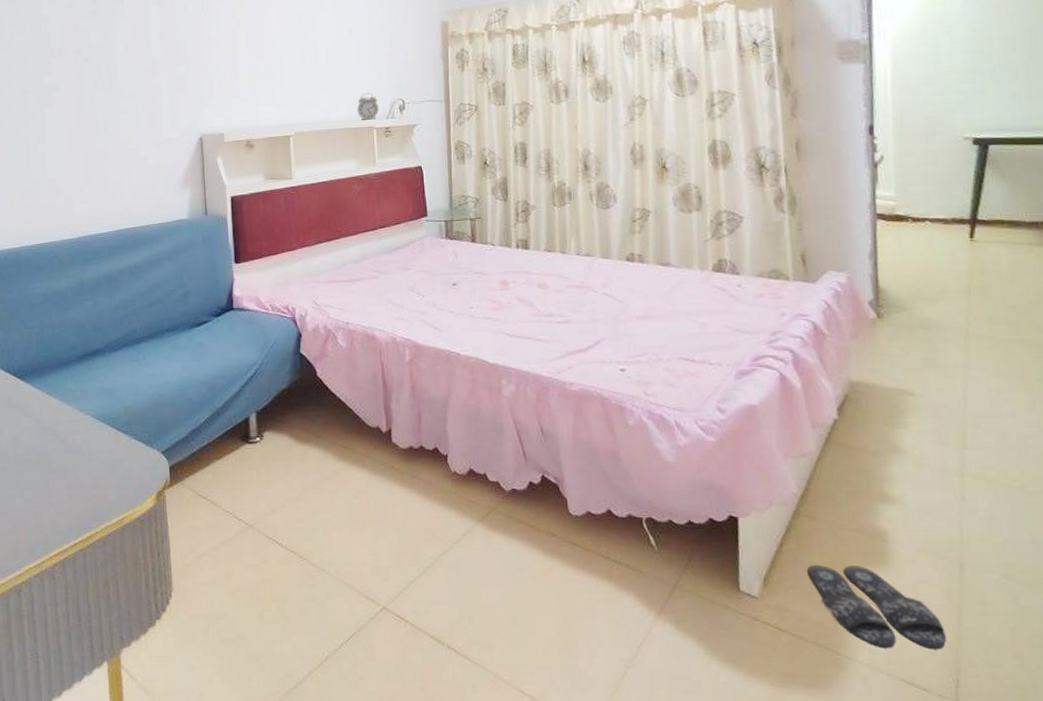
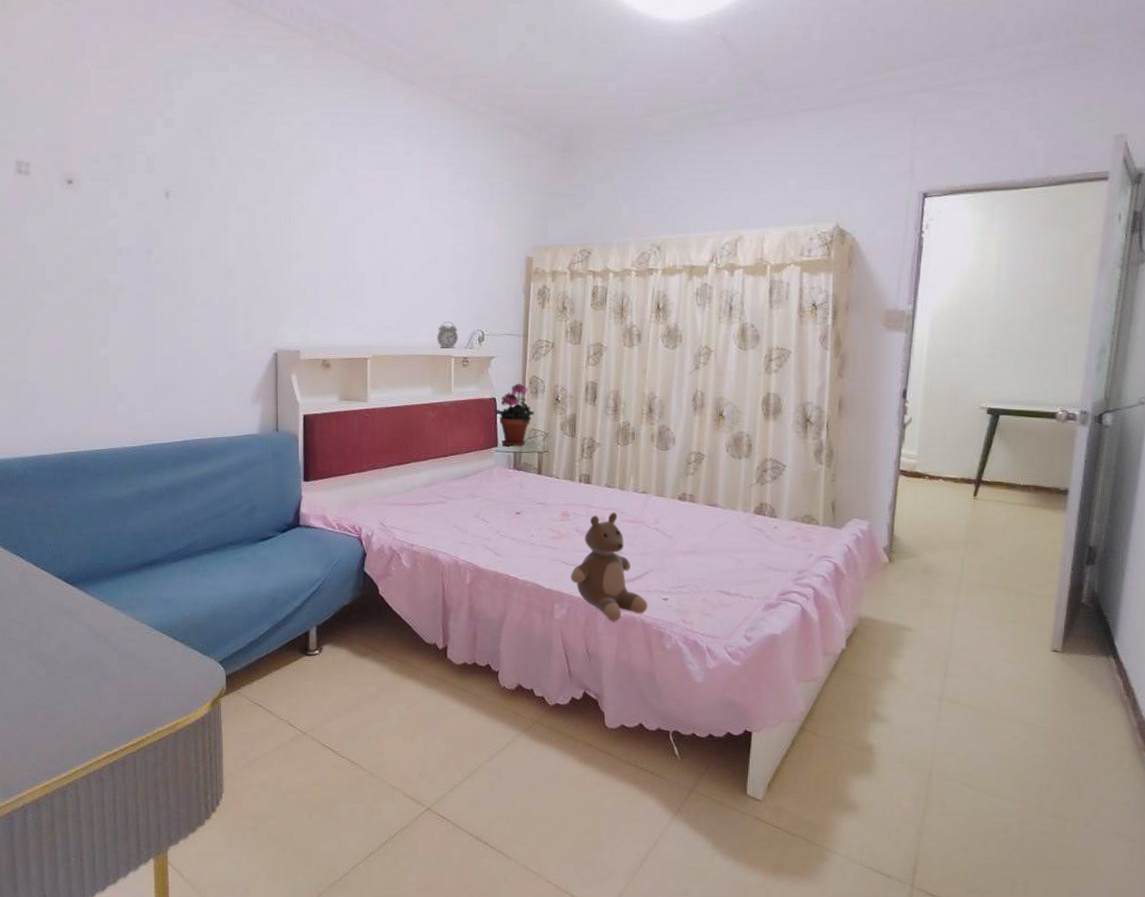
potted plant: none [423,149,463,216] -> present [496,383,534,447]
teddy bear: none [515,278,604,397] -> present [570,512,648,622]
slippers: present [807,565,946,649] -> none [805,773,910,843]

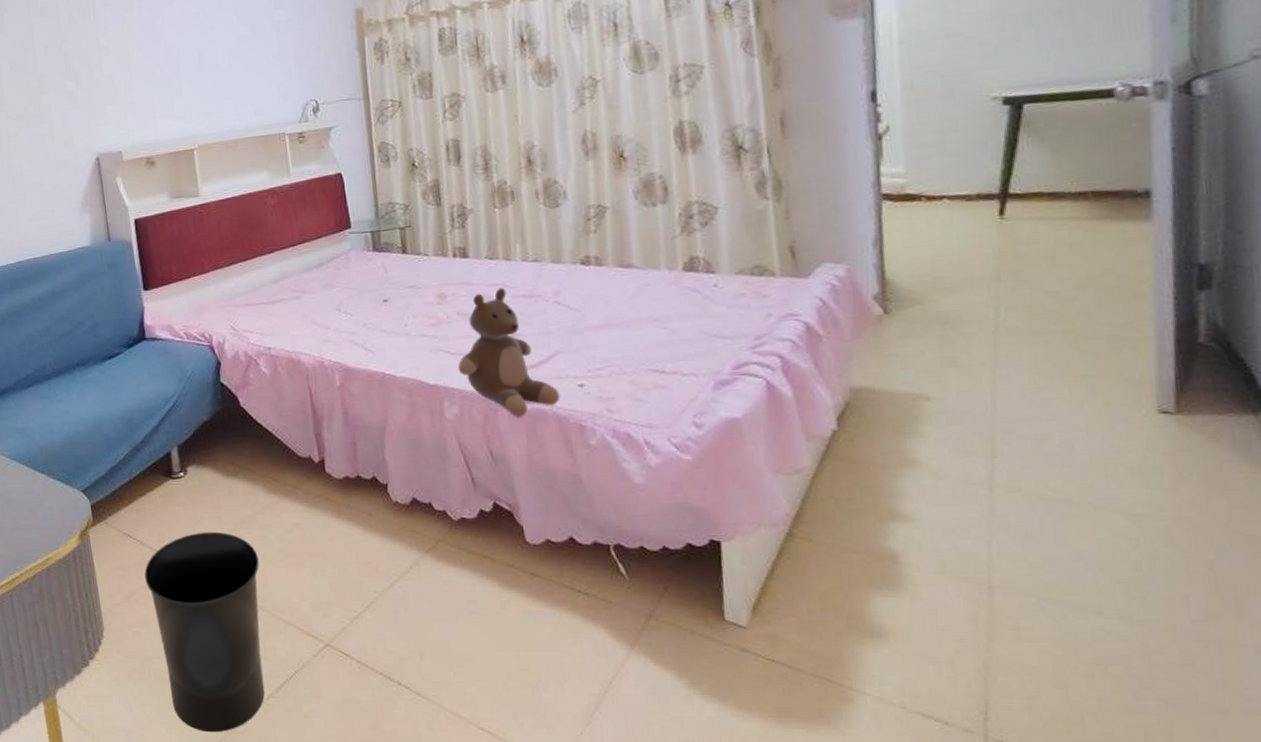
waste bin: none [270,705,377,886] -> present [144,531,265,733]
alarm clock: present [437,321,458,349] -> none [266,95,290,127]
potted plant: present [496,383,534,447] -> none [343,152,389,227]

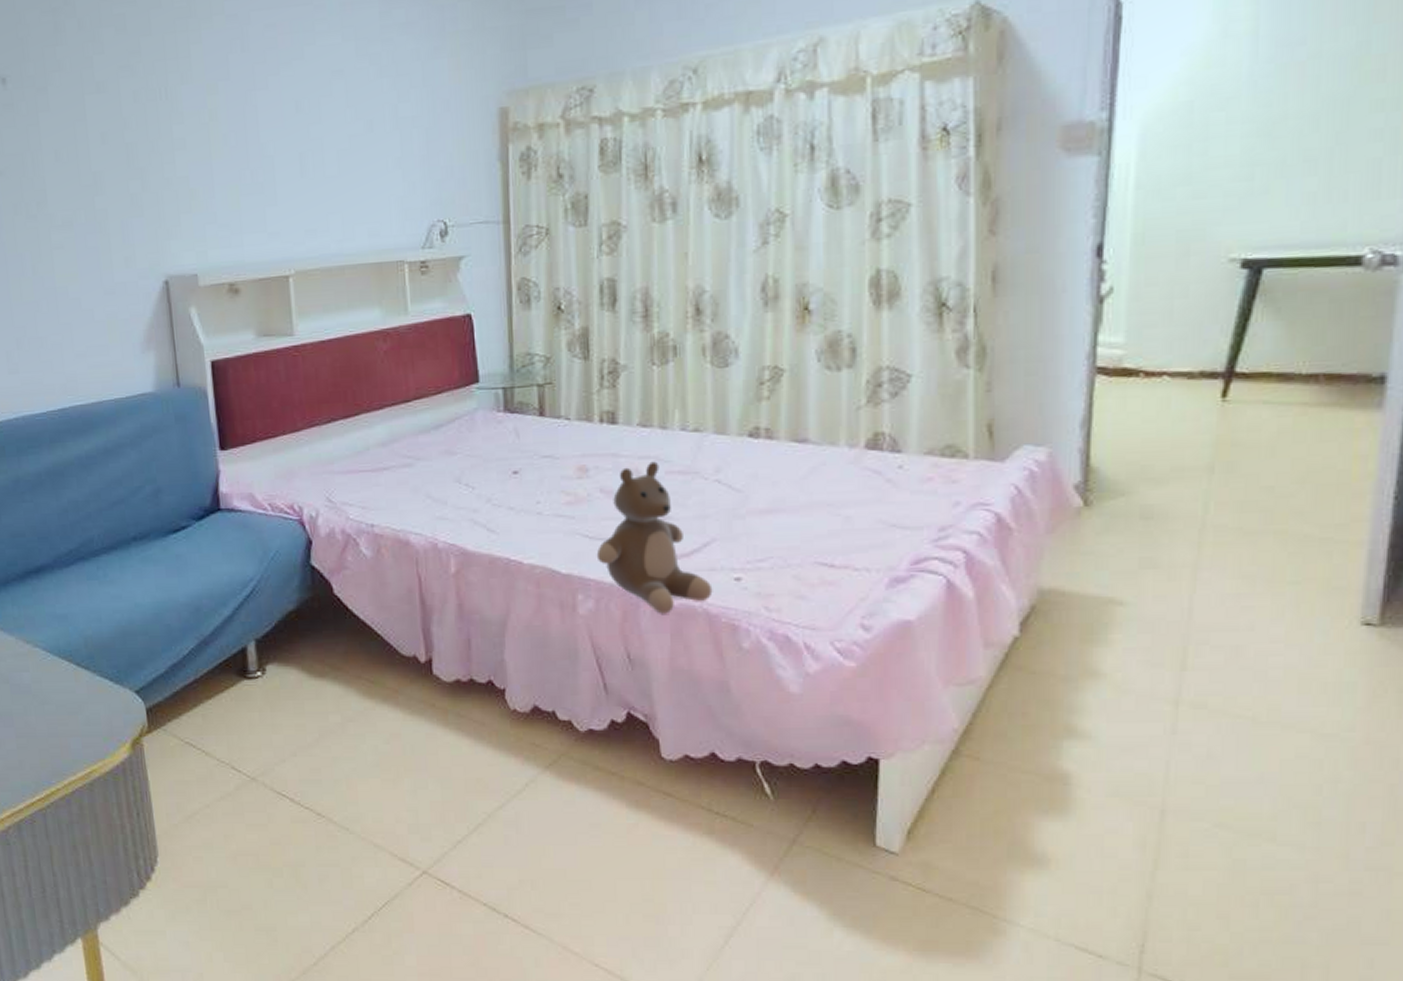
waste bin: present [144,531,265,733] -> none [209,741,349,972]

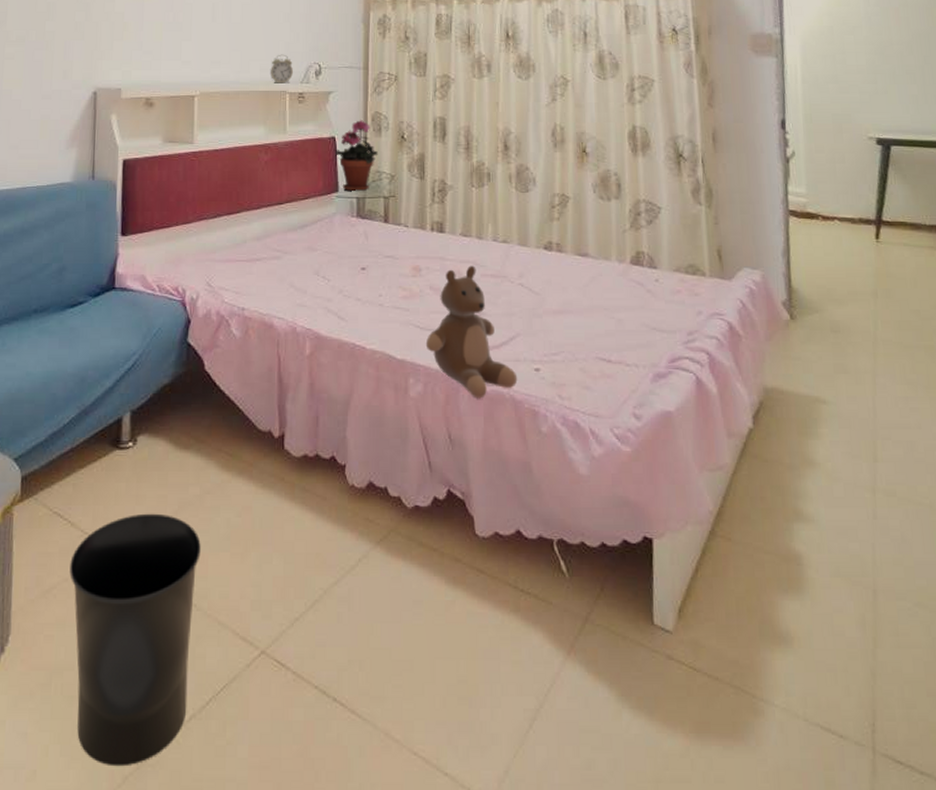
waste bin: none [209,741,349,972] -> present [69,513,201,767]
alarm clock: none [382,212,411,252] -> present [271,54,293,83]
potted plant: none [473,290,528,382] -> present [336,120,378,192]

